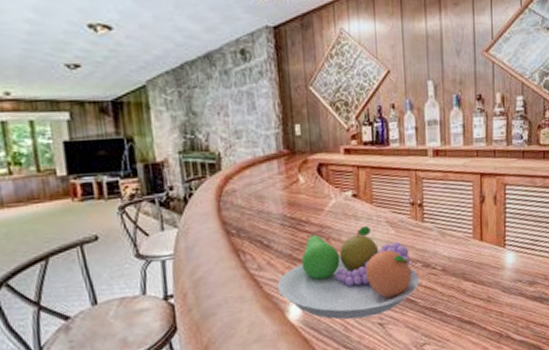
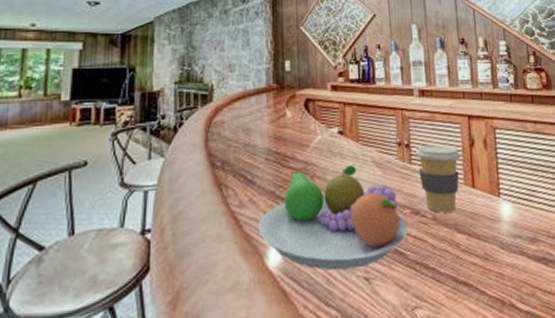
coffee cup: none [428,203,472,265] -> present [416,145,462,213]

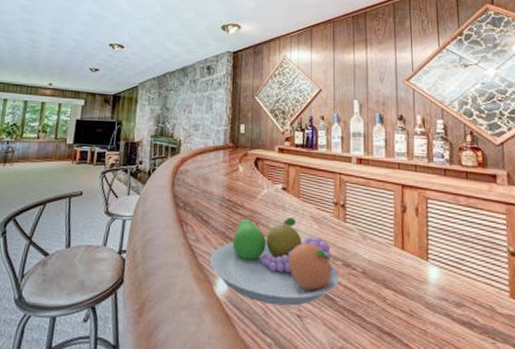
coffee cup: present [416,145,462,213] -> none [350,207,393,269]

